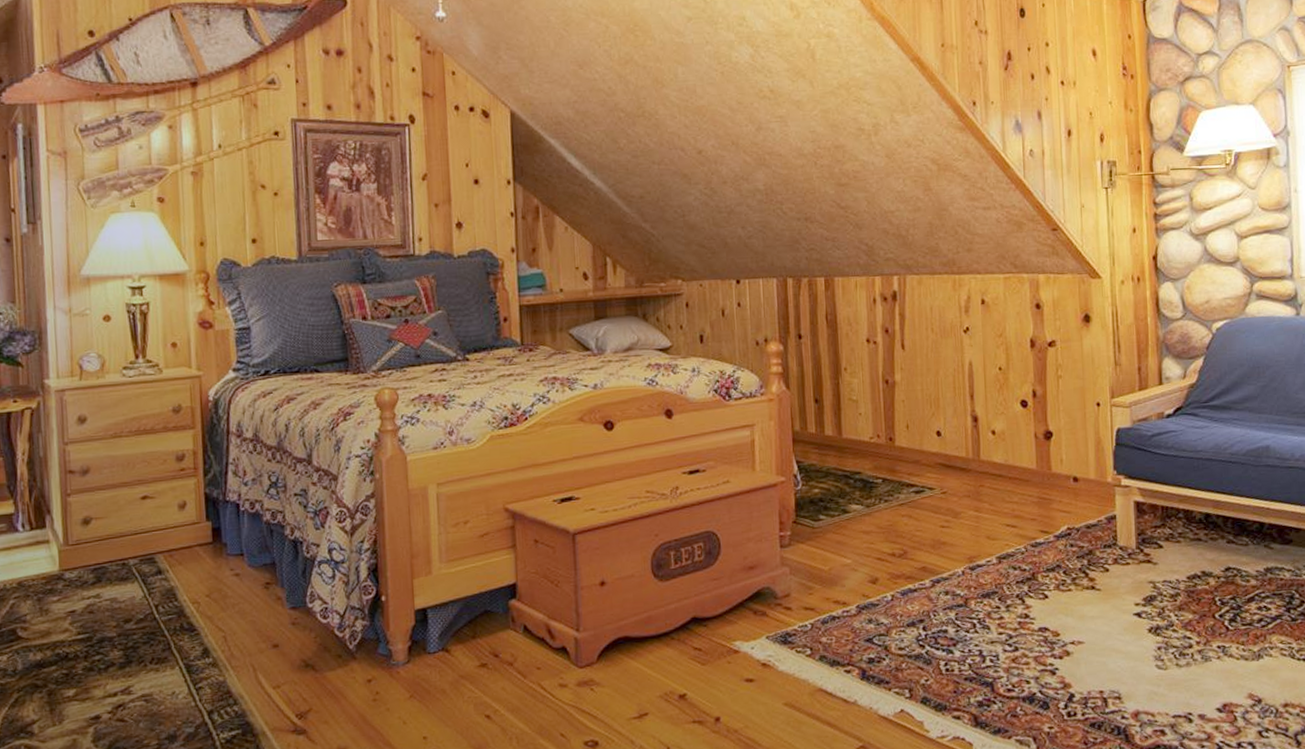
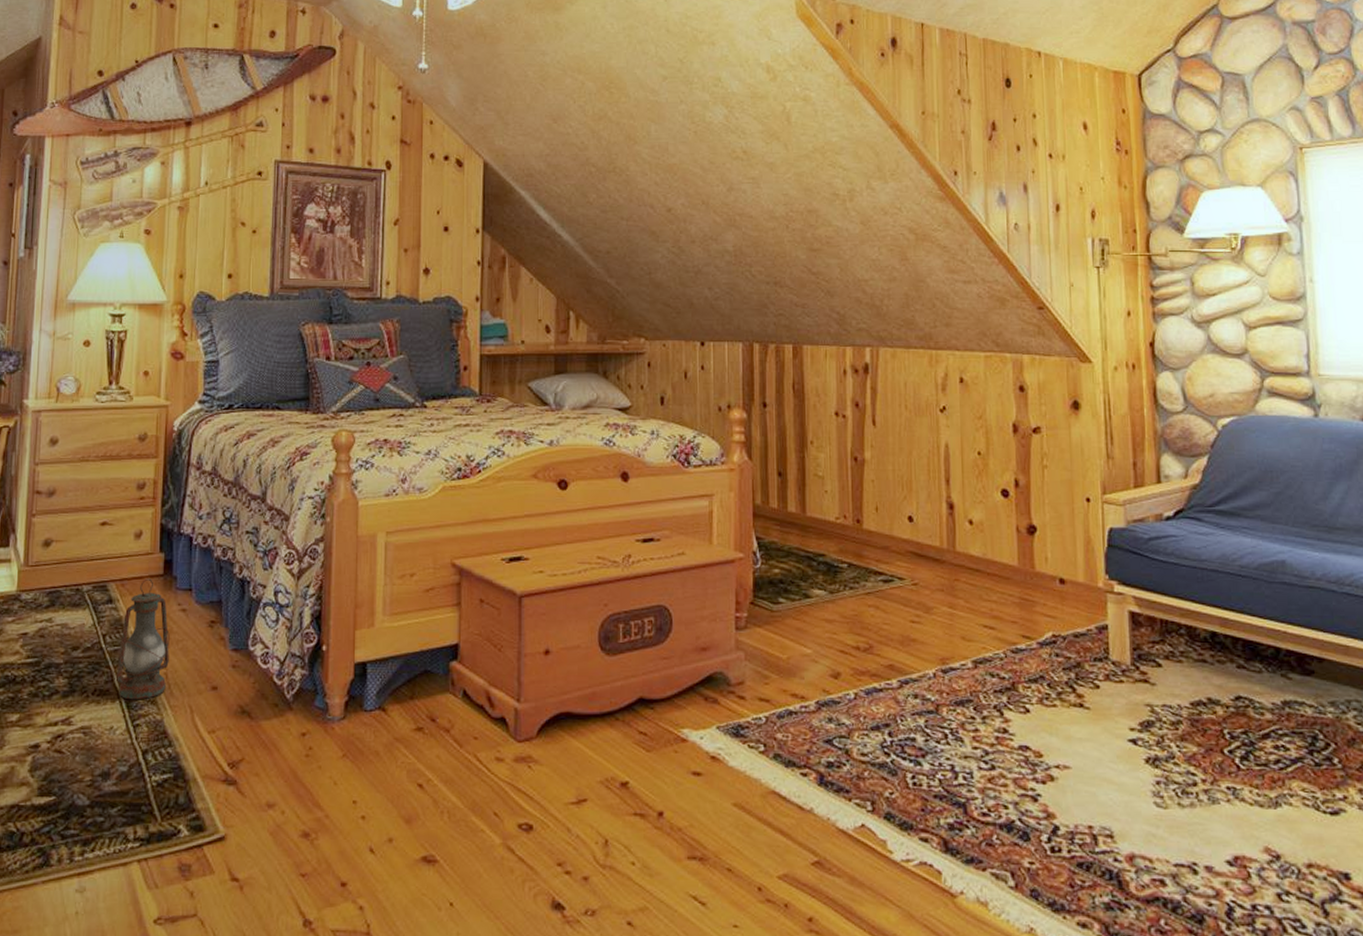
lantern: none [173,547,227,665] -> present [116,578,170,700]

